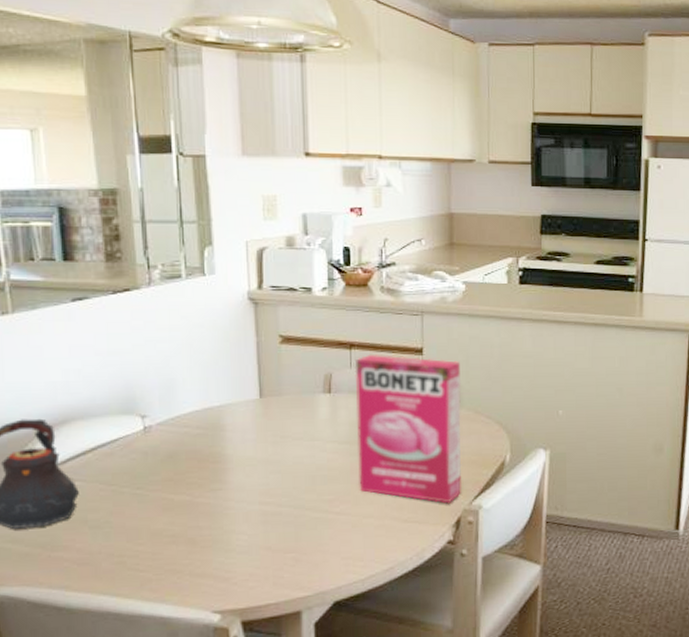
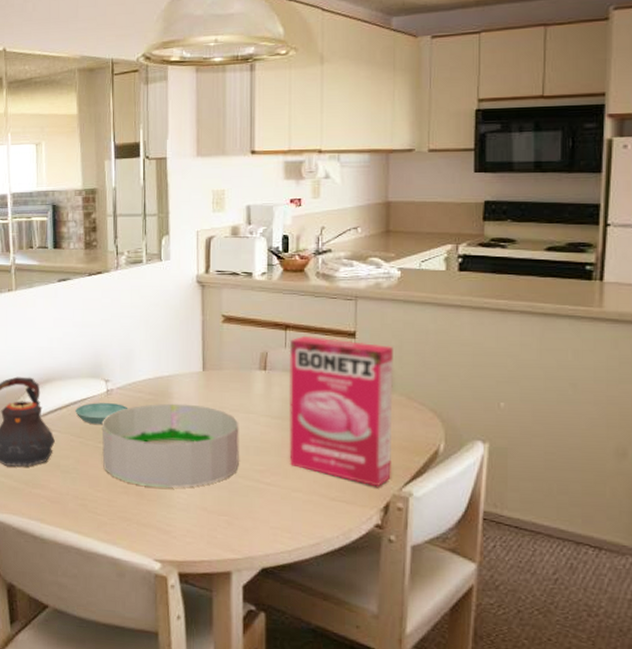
saucer: none [104,442,172,469] -> present [75,403,128,425]
bowl: none [139,436,305,532] -> present [101,403,239,488]

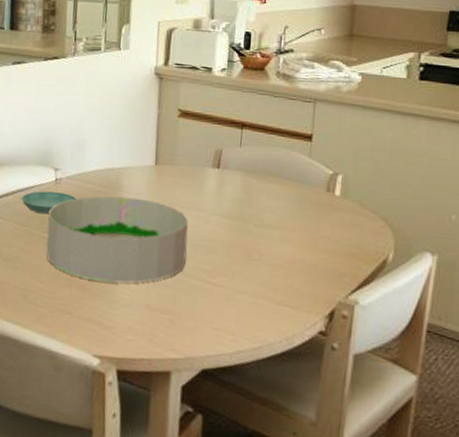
cereal box: present [289,336,394,487] -> none [236,136,349,293]

